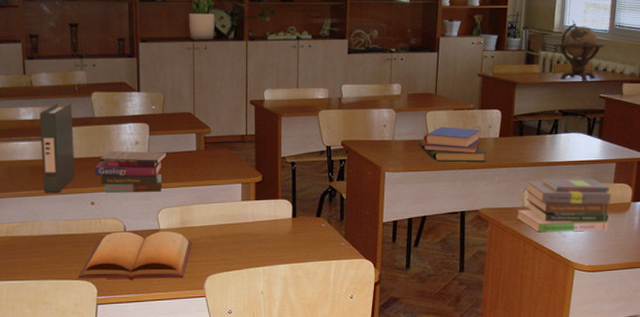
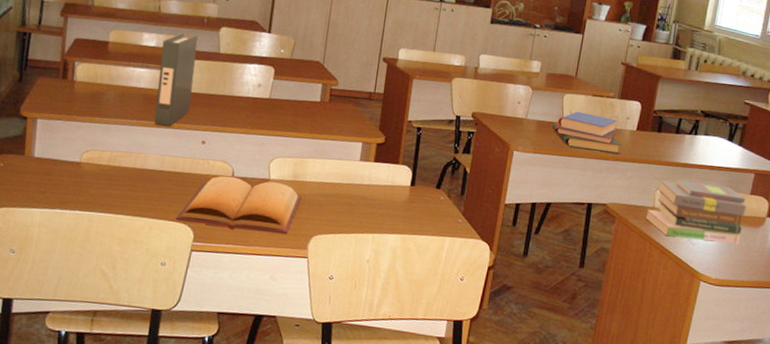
books: present [95,150,167,194] -> none [210,90,289,140]
globe: present [556,20,605,81] -> none [705,20,755,85]

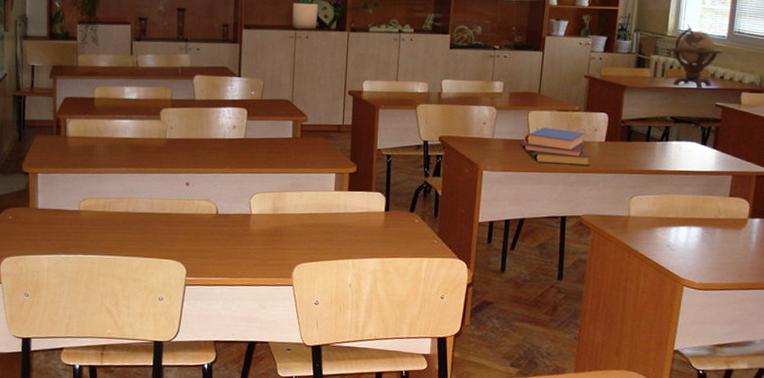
binder: present [154,32,198,126] -> none [141,83,175,171]
bible: present [176,175,302,235] -> none [169,213,283,265]
books: present [645,180,747,245] -> none [621,187,726,248]
globe: none [705,20,755,85] -> present [670,24,723,88]

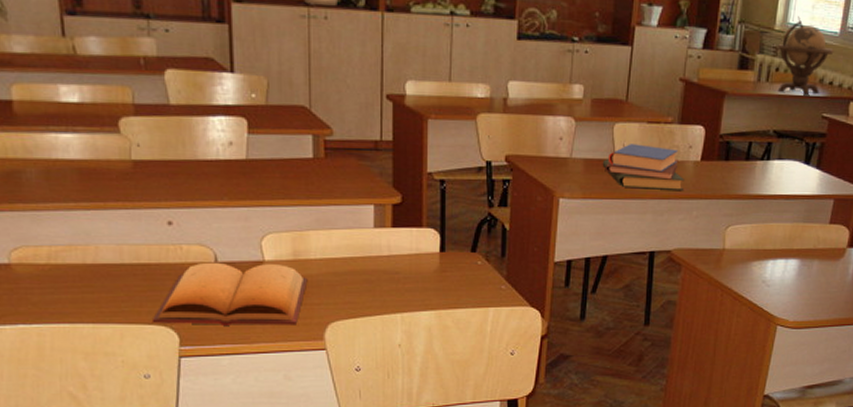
bible: none [169,213,283,265] -> present [153,262,308,327]

